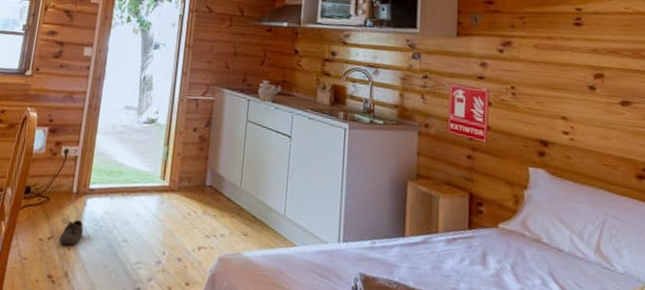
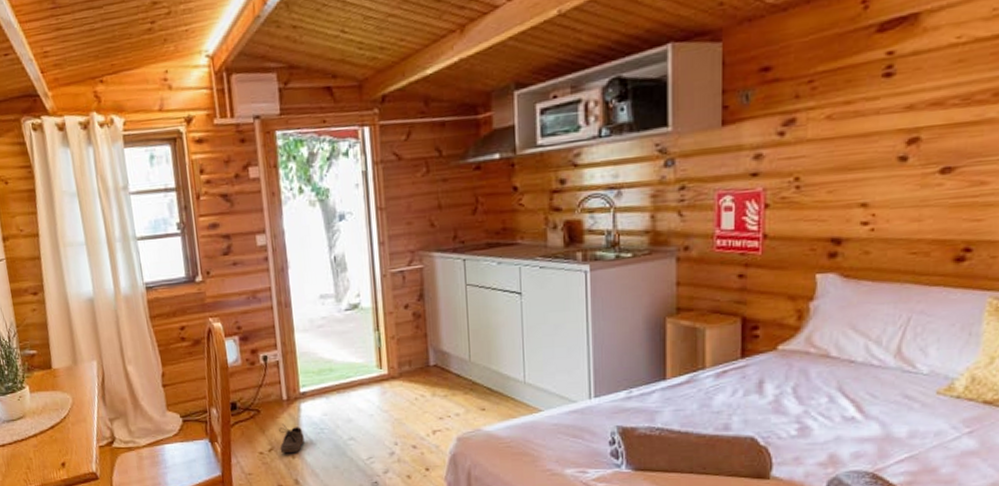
teapot: present [258,80,282,103] -> none [474,231,503,259]

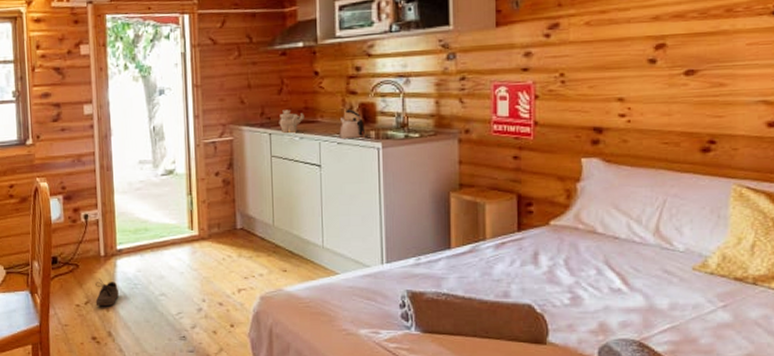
teapot: none [474,231,503,259] -> present [279,110,305,134]
kettle: none [542,228,572,263] -> present [339,109,366,140]

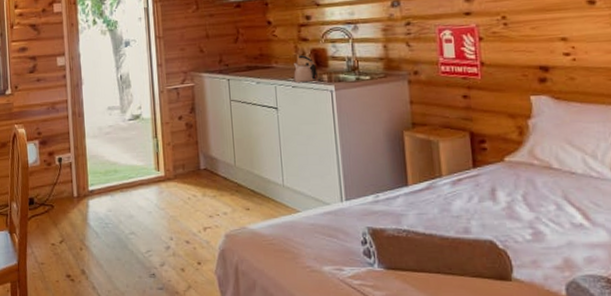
shoe: present [95,278,119,306] -> none [69,218,91,244]
teapot: present [279,110,305,134] -> none [236,57,260,80]

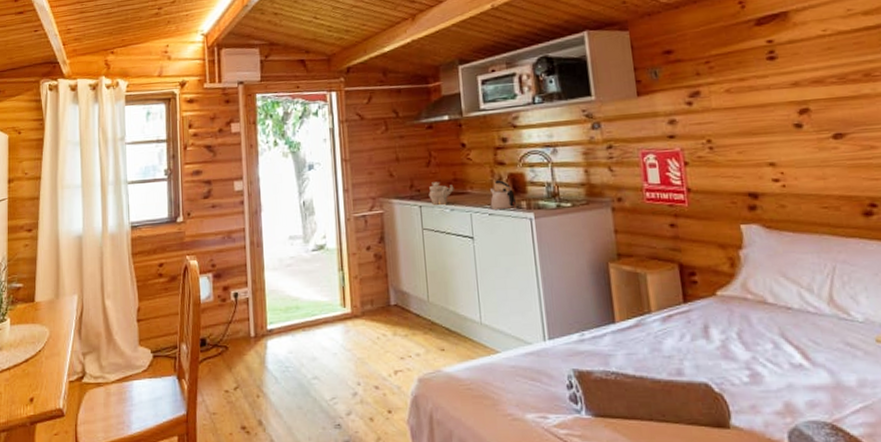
teapot: none [236,57,260,80] -> present [428,182,454,206]

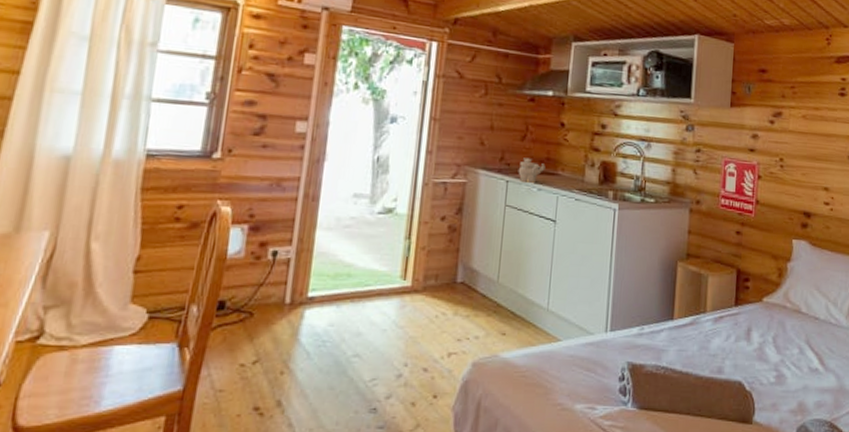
kettle: present [490,180,518,211] -> none [578,166,605,198]

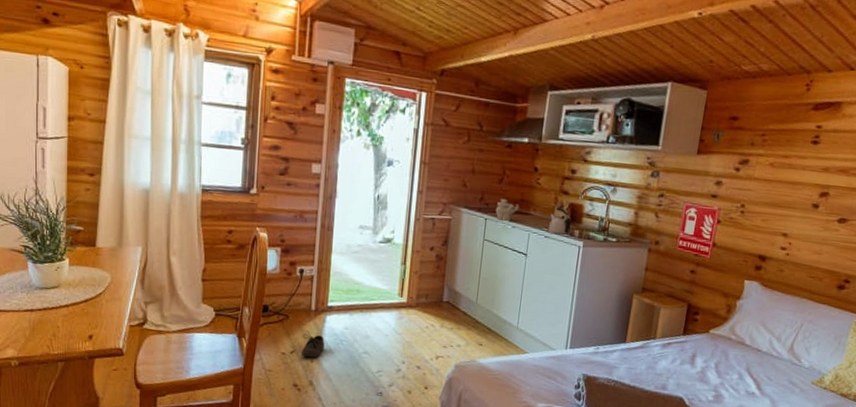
shoe: none [267,331,301,367] -> present [301,331,324,357]
kettle: none [578,166,605,198] -> present [547,207,571,236]

